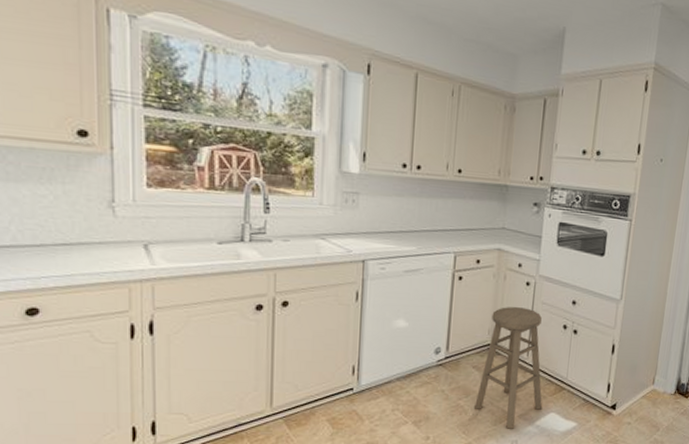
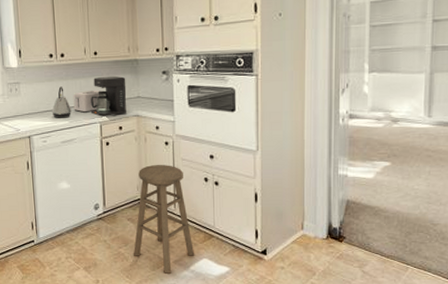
kettle: none [396,204,422,243] -> present [51,86,72,118]
toaster: none [424,213,462,241] -> present [73,89,102,114]
coffee maker: none [444,199,492,247] -> present [90,75,127,117]

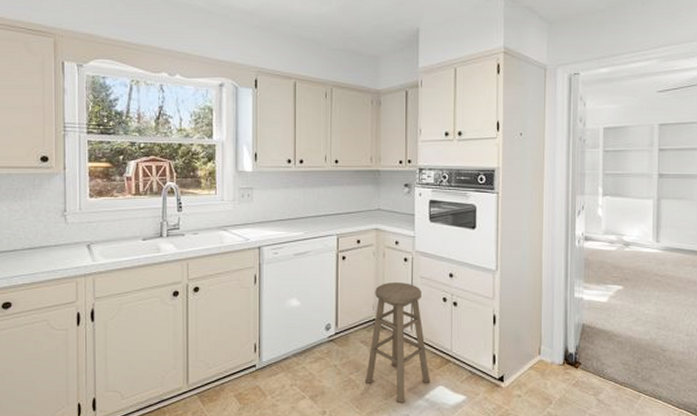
kettle: present [51,86,72,118] -> none [286,194,307,228]
toaster: present [73,89,102,114] -> none [310,199,341,225]
coffee maker: present [90,75,127,117] -> none [327,186,367,229]

